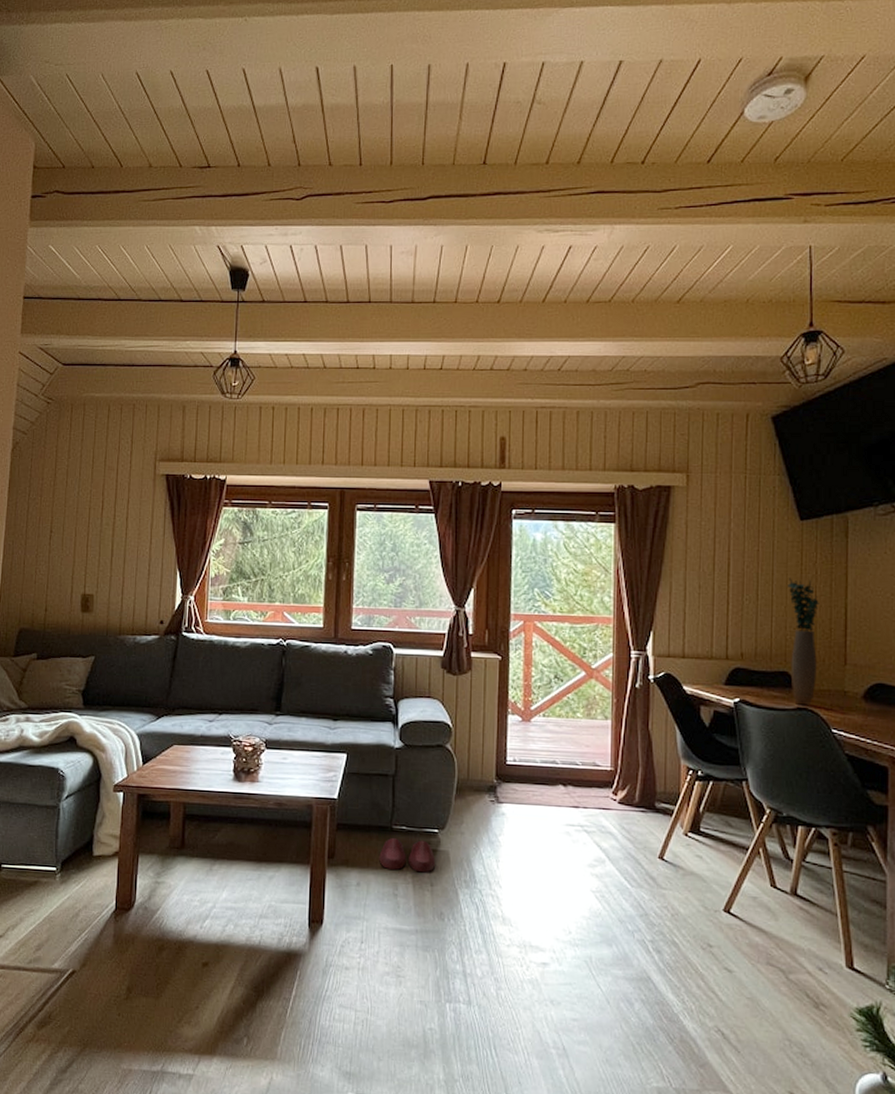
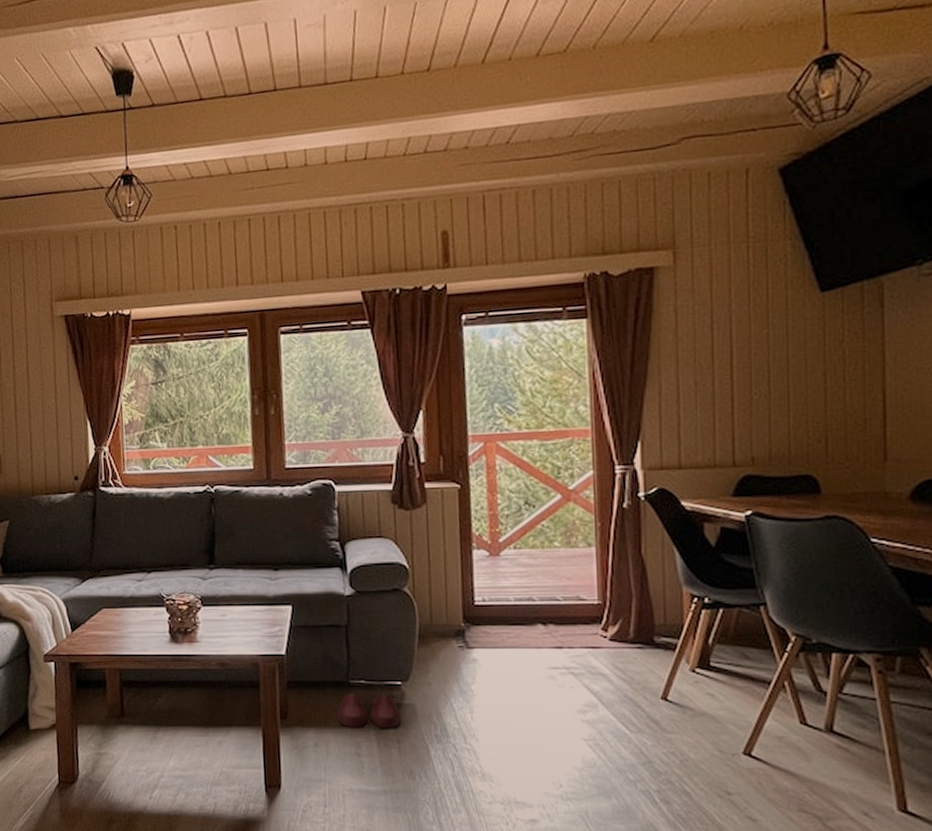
vase: present [788,578,819,705] -> none [807,362,849,513]

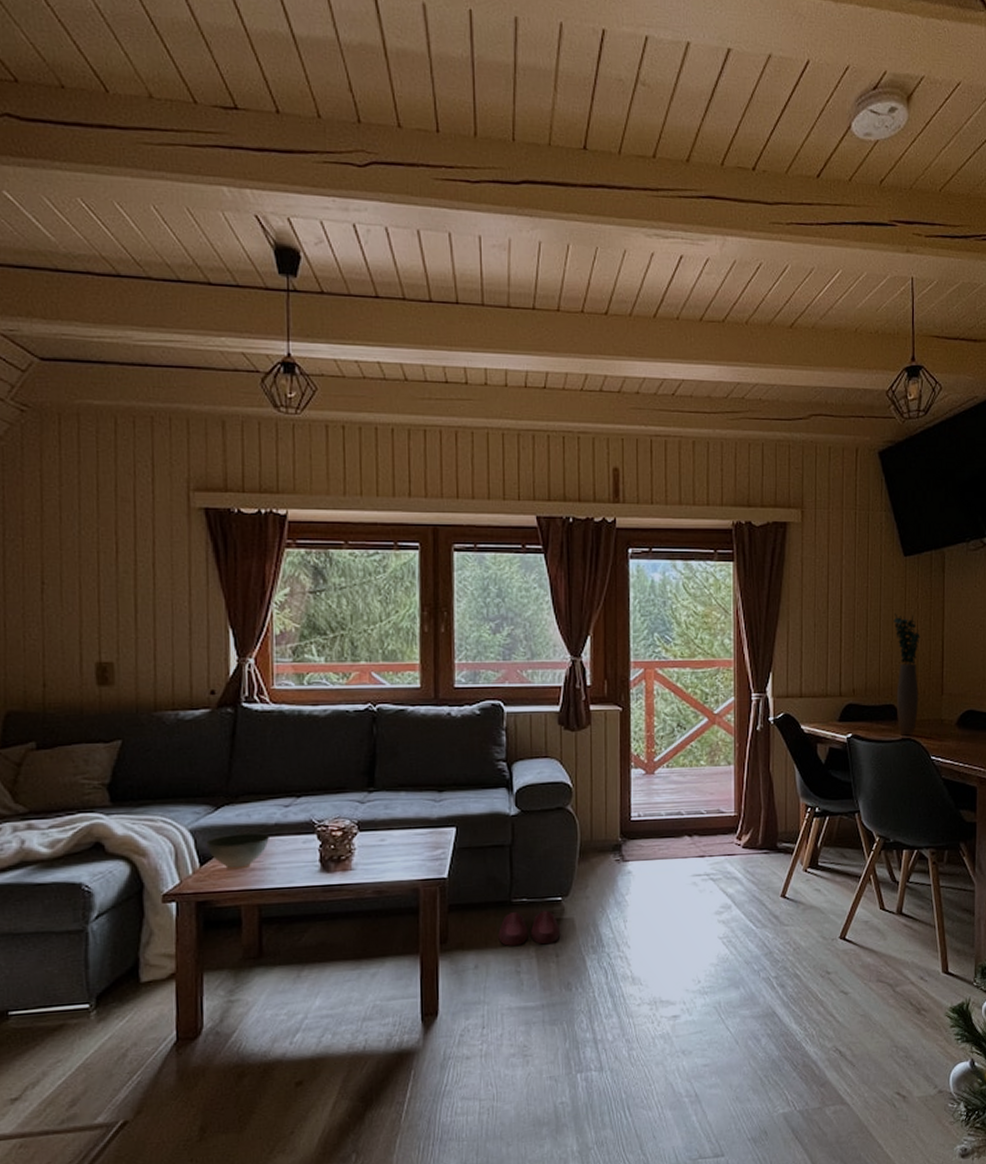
bowl: none [76,604,126,636] -> present [206,833,269,870]
vase: none [807,362,849,513] -> present [893,613,920,736]

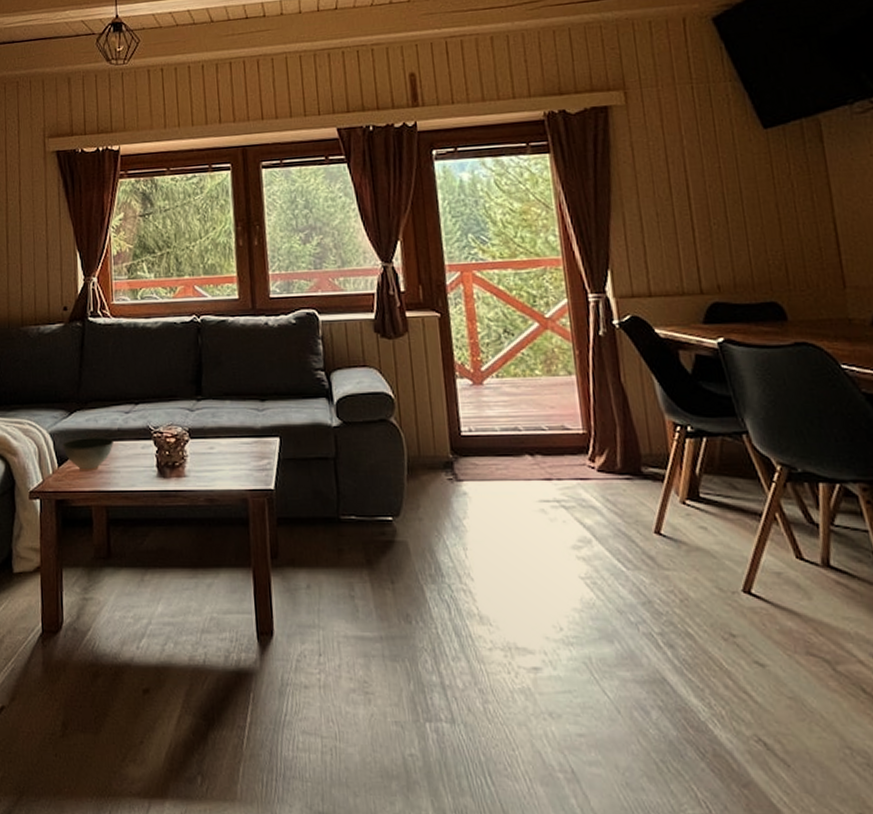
slippers: present [498,910,561,946] -> none [328,530,395,569]
vase: present [893,613,920,736] -> none [760,194,813,339]

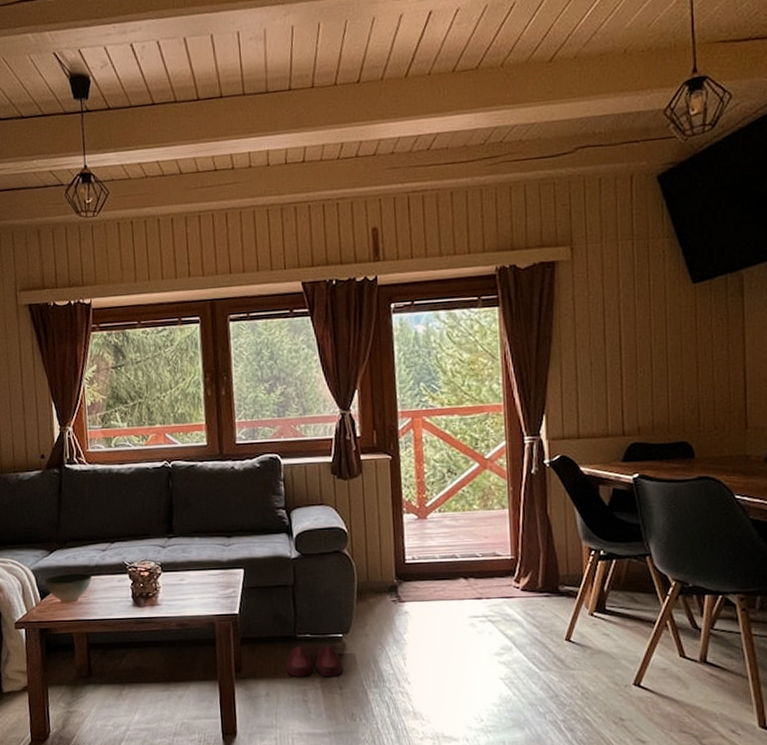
slippers: none [328,530,395,569] -> present [286,646,343,677]

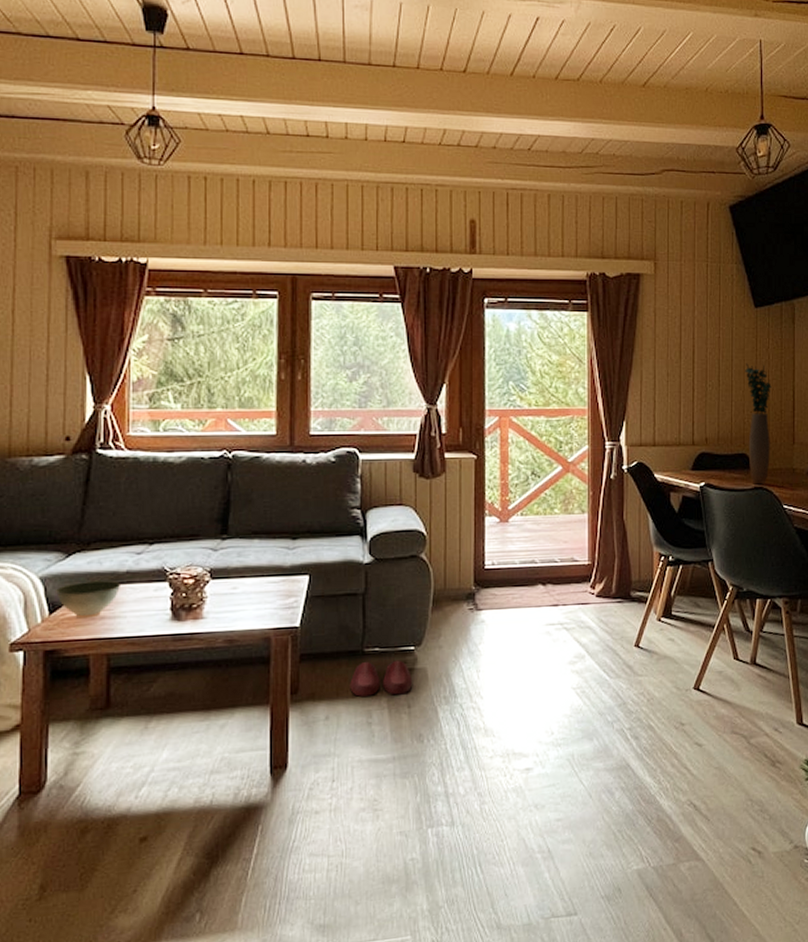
vase: none [683,344,717,474] -> present [745,363,772,484]

